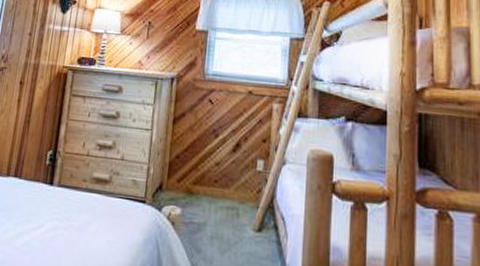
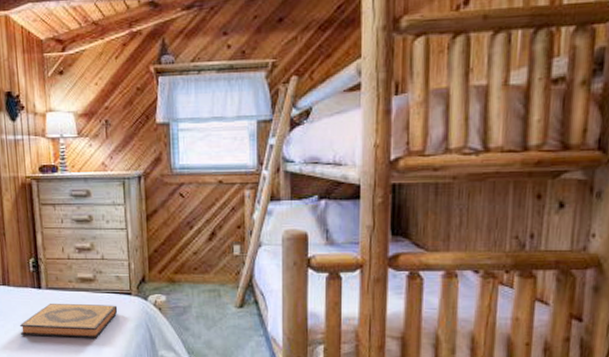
hardback book: none [19,203,129,251] -> present [19,304,118,338]

